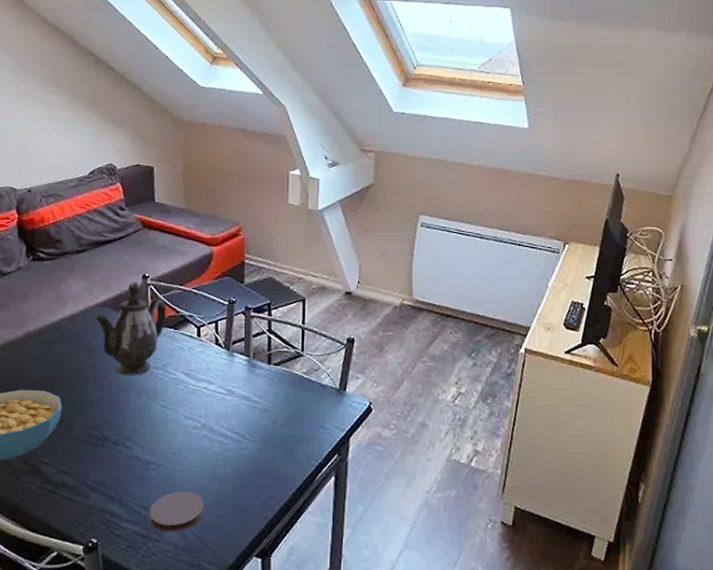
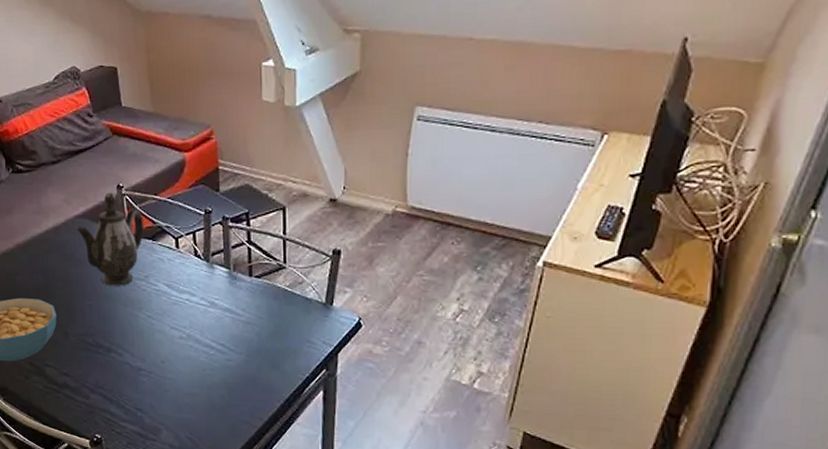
coaster: present [149,491,205,532] -> none [145,396,195,434]

